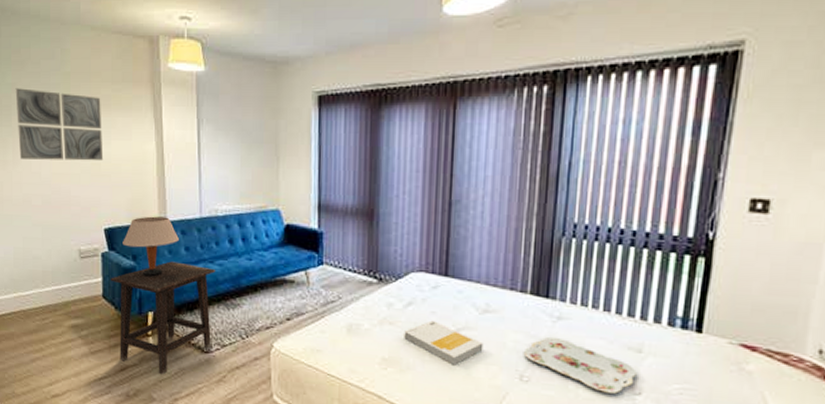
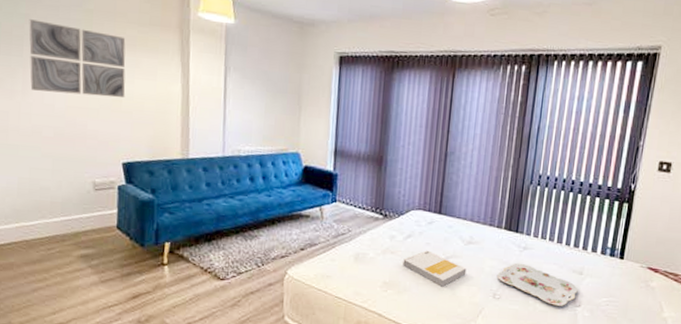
side table: present [111,261,216,375] -> none [127,195,236,301]
table lamp: present [123,216,179,277] -> none [141,153,200,210]

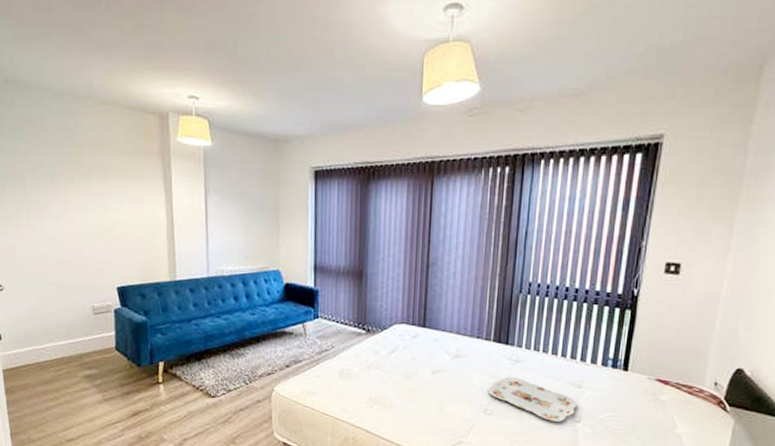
wall art: present [29,19,126,98] -> none [29,156,116,226]
book: present [403,250,467,287] -> none [388,365,455,402]

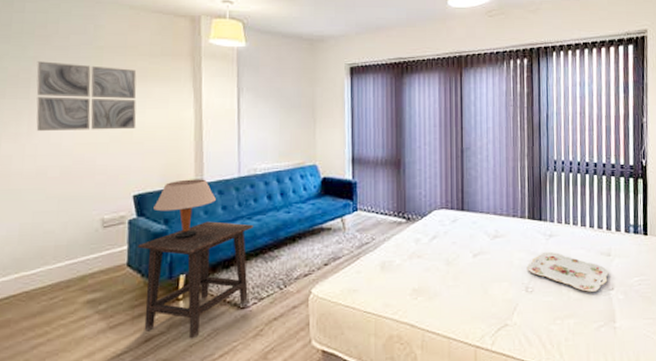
wall art: none [29,156,116,226] -> present [36,61,137,131]
side table: none [124,316,222,418] -> present [138,221,254,339]
table lamp: none [134,276,188,330] -> present [153,179,216,239]

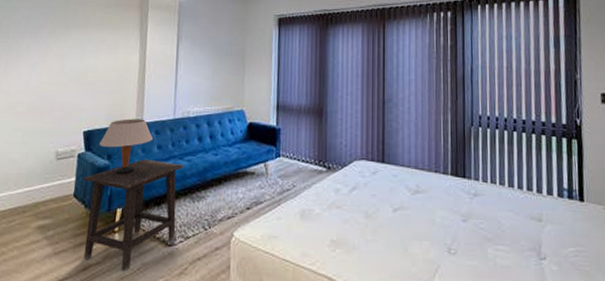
wall art: present [36,61,137,131] -> none [11,11,95,72]
serving tray: present [528,252,609,292] -> none [450,213,540,260]

